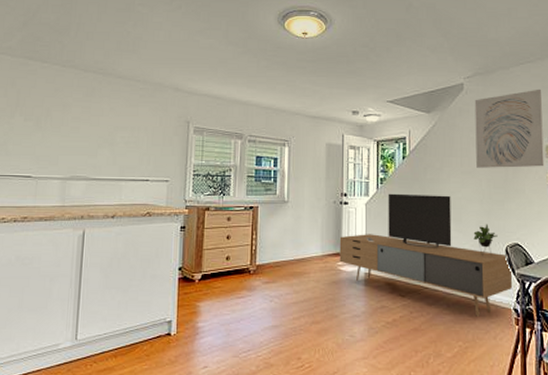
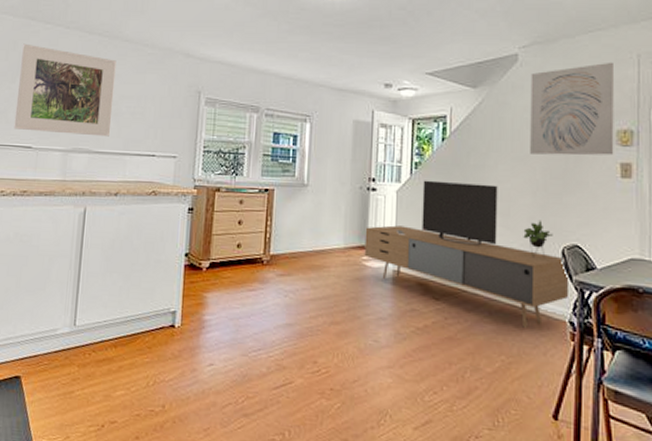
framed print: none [13,81,111,165] -> present [14,43,117,137]

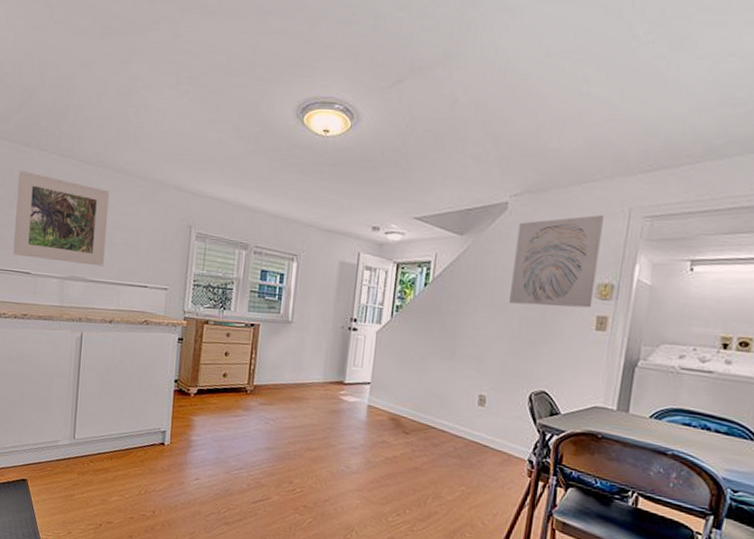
media console: present [364,180,570,328] -> none [342,323,534,463]

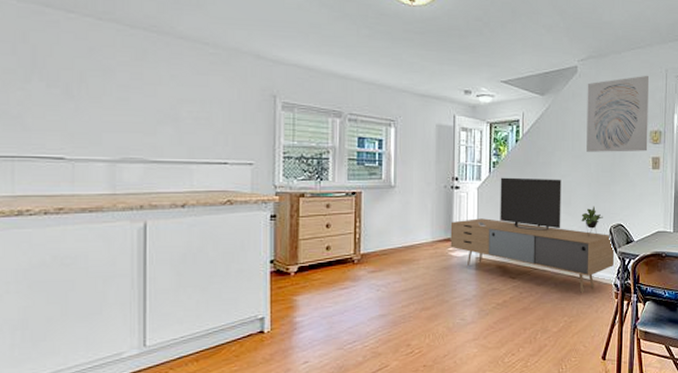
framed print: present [13,170,110,267] -> none [35,35,170,144]
media console: none [342,323,534,463] -> present [450,177,615,293]

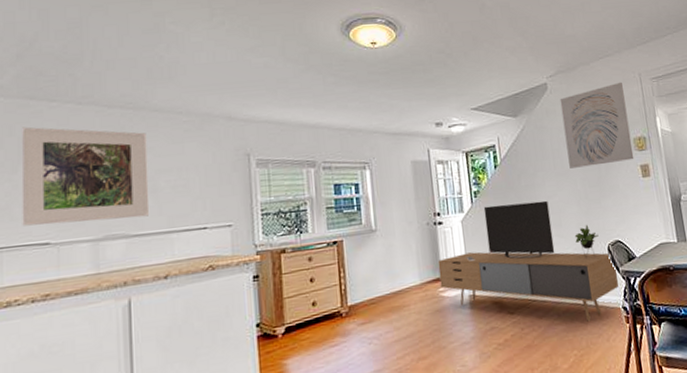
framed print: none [35,35,170,144] -> present [21,126,150,226]

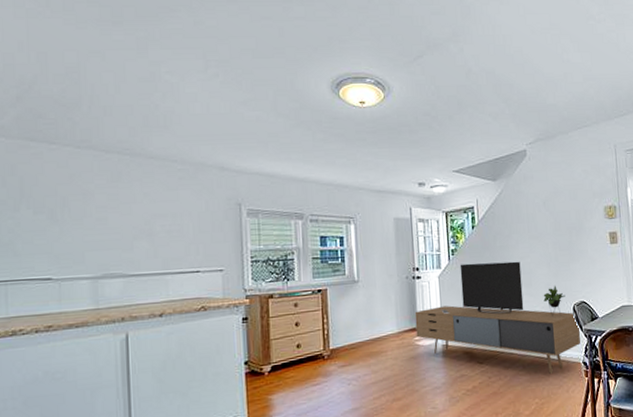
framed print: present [21,126,150,226] -> none [22,167,146,262]
wall art: present [559,81,634,169] -> none [537,152,604,232]

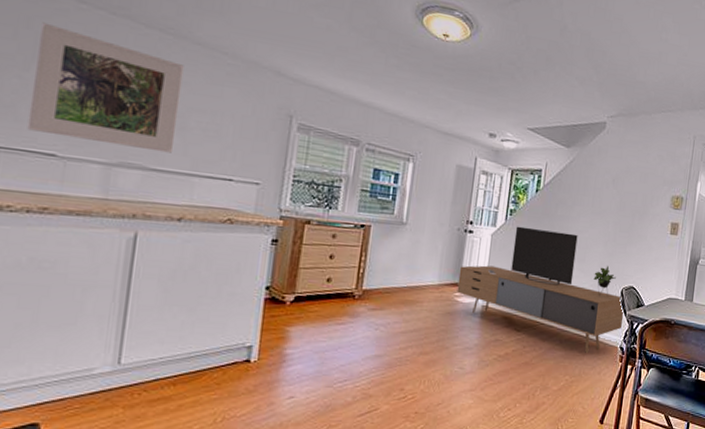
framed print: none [22,167,146,262] -> present [27,22,184,153]

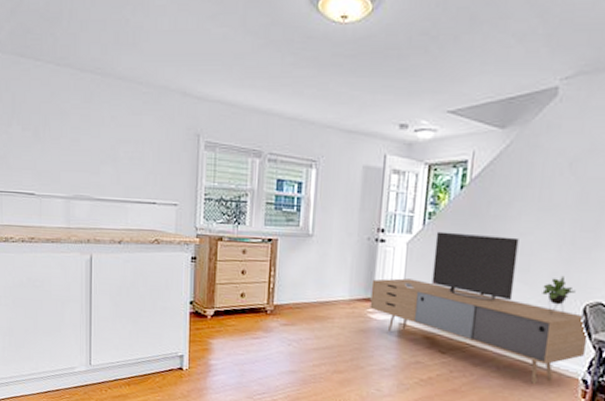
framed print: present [27,22,184,153] -> none [14,83,111,183]

